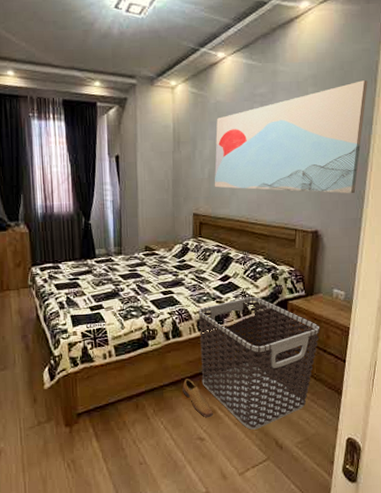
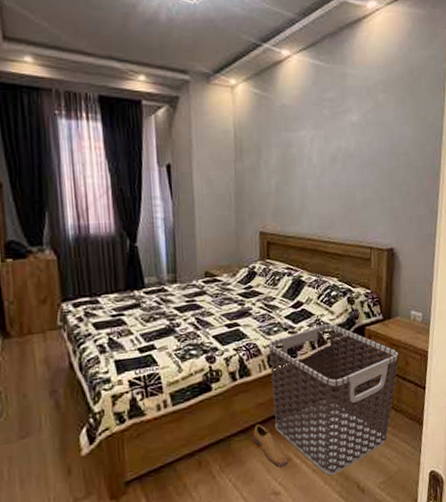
wall art: present [214,80,368,194] -> none [282,88,437,208]

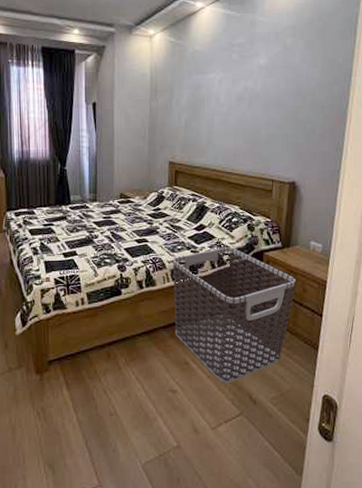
shoe: present [253,424,289,468] -> none [155,329,186,370]

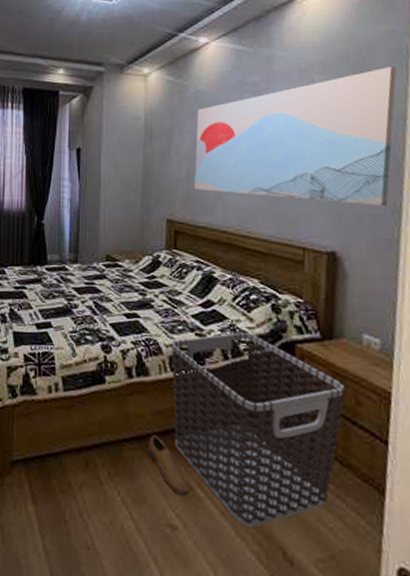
shoe: none [155,329,186,370] -> present [148,435,190,497]
wall art: none [190,32,348,146] -> present [193,67,397,207]

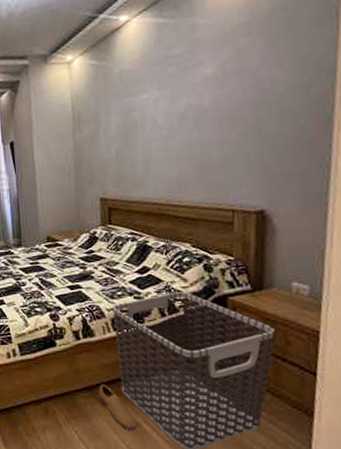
wall art: present [193,67,397,207] -> none [122,17,327,168]

